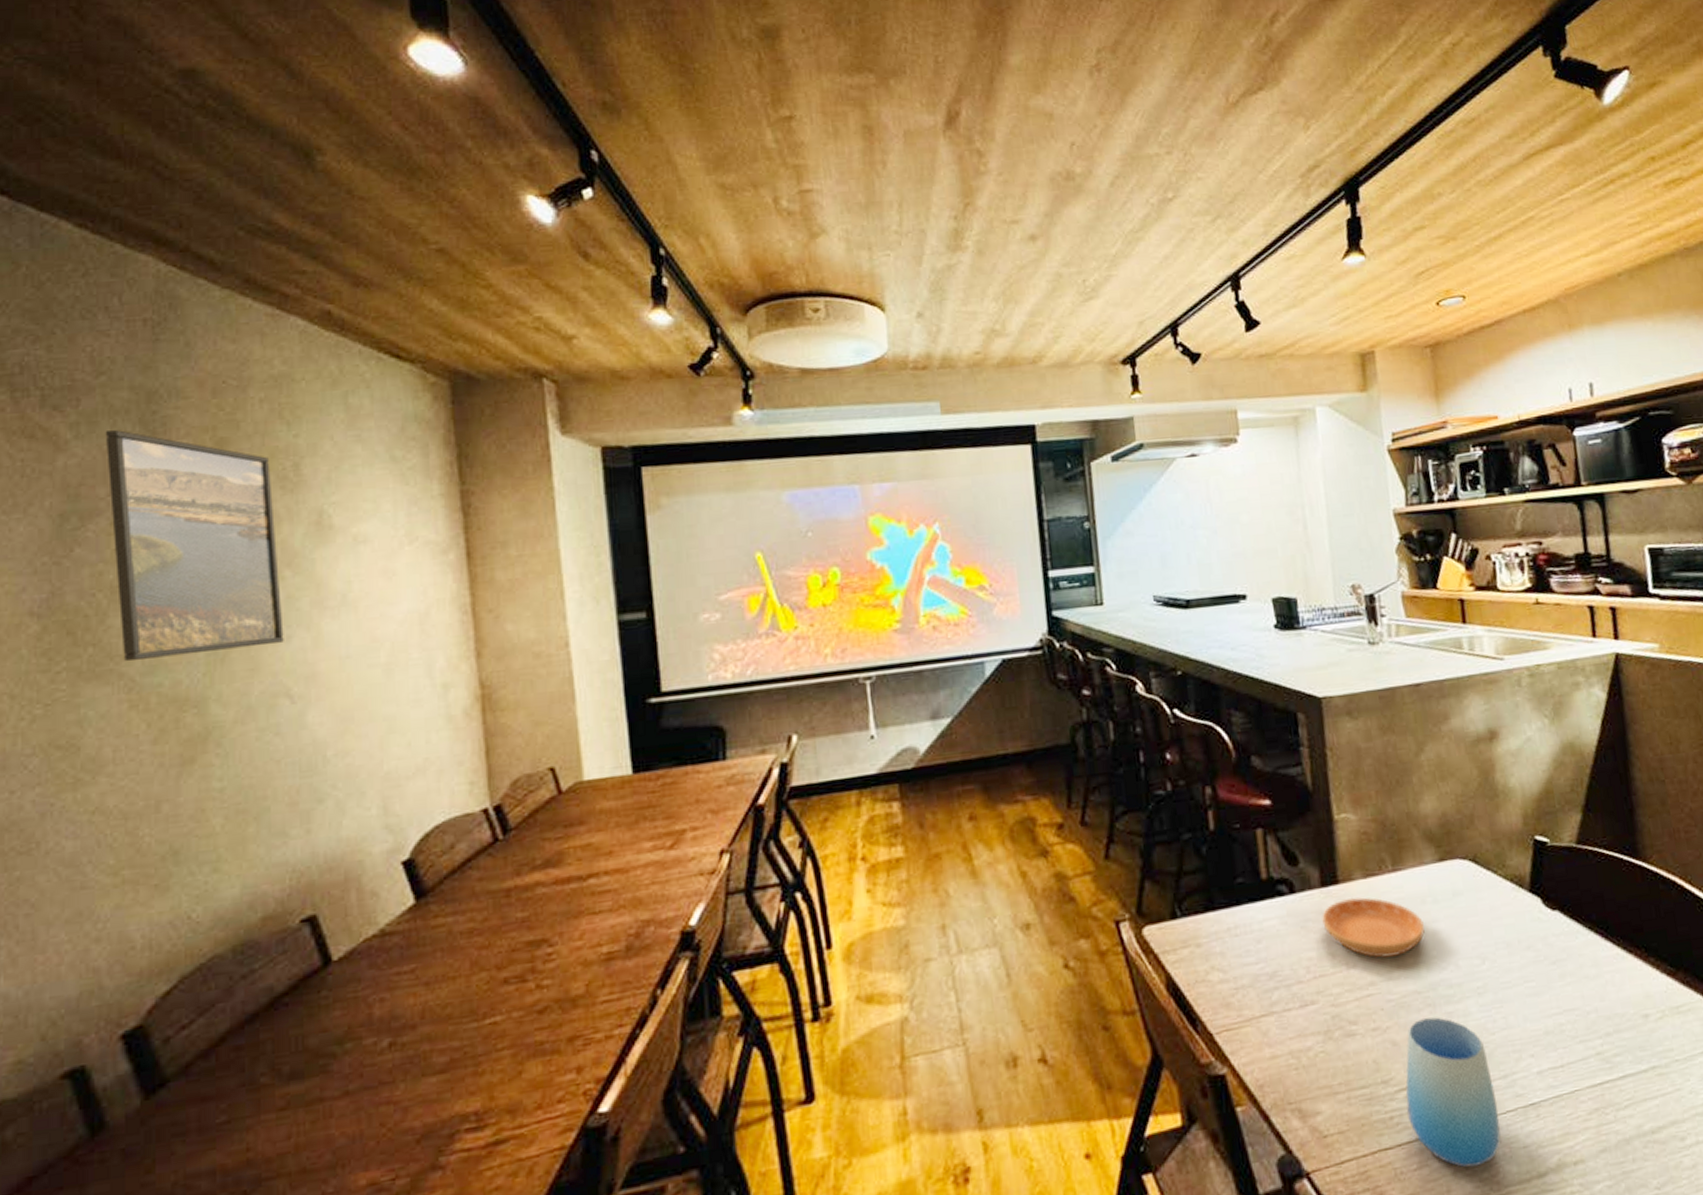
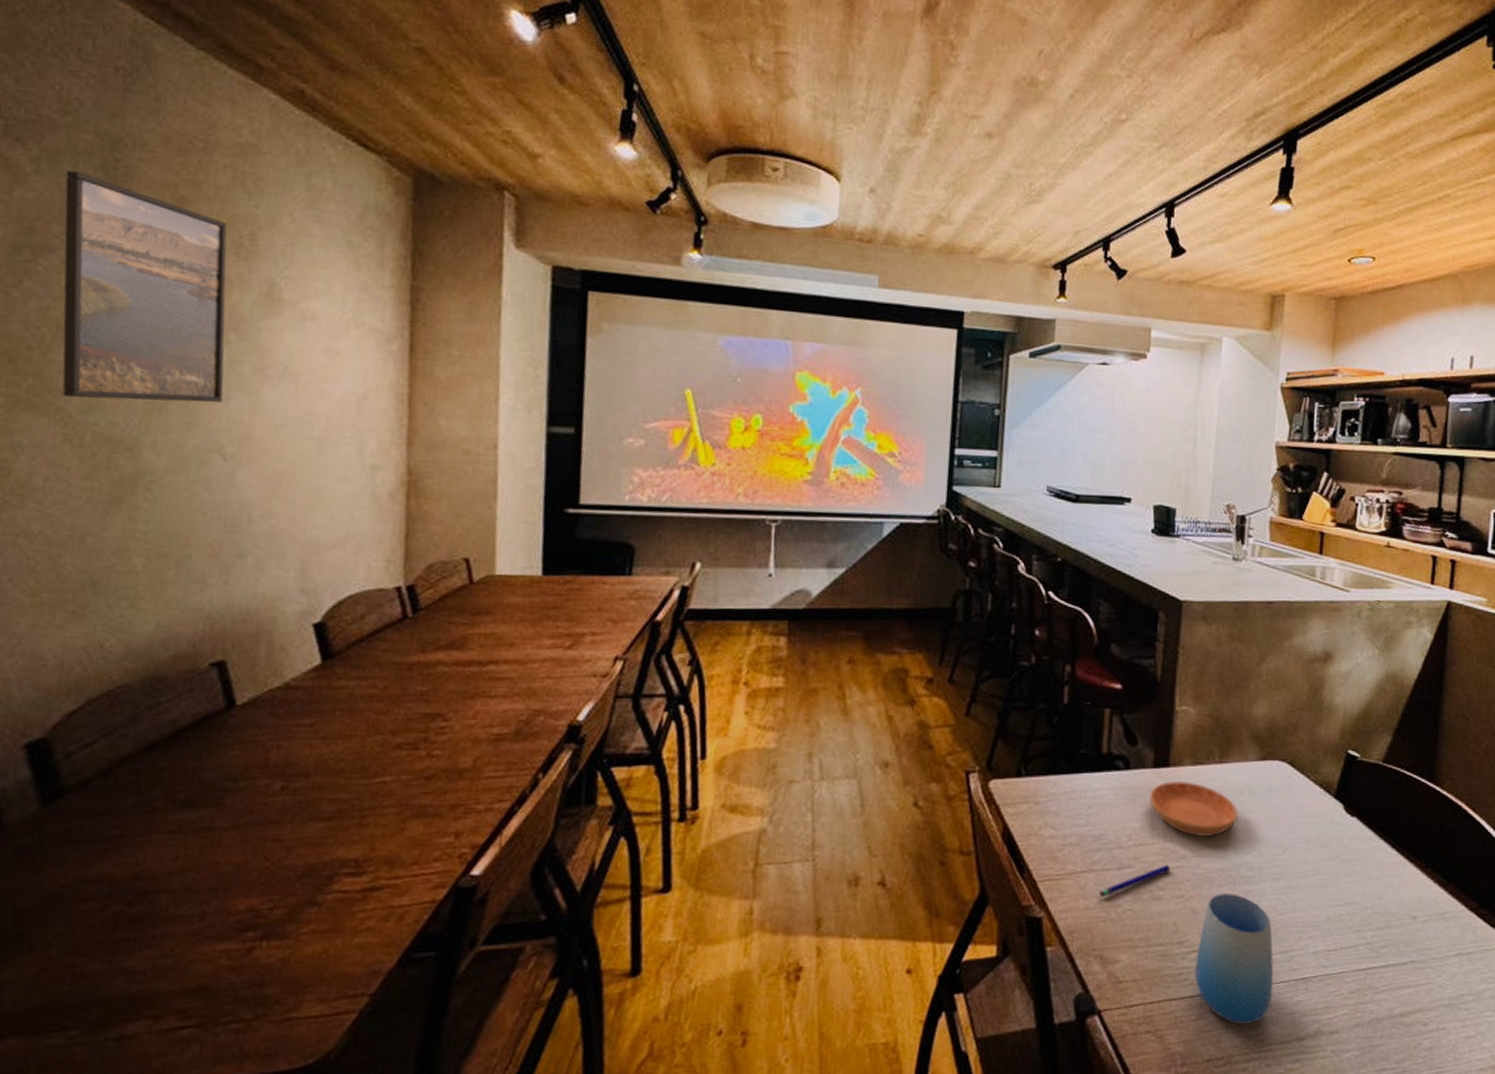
pen: none [1284,994,1360,1043] -> present [1099,864,1171,898]

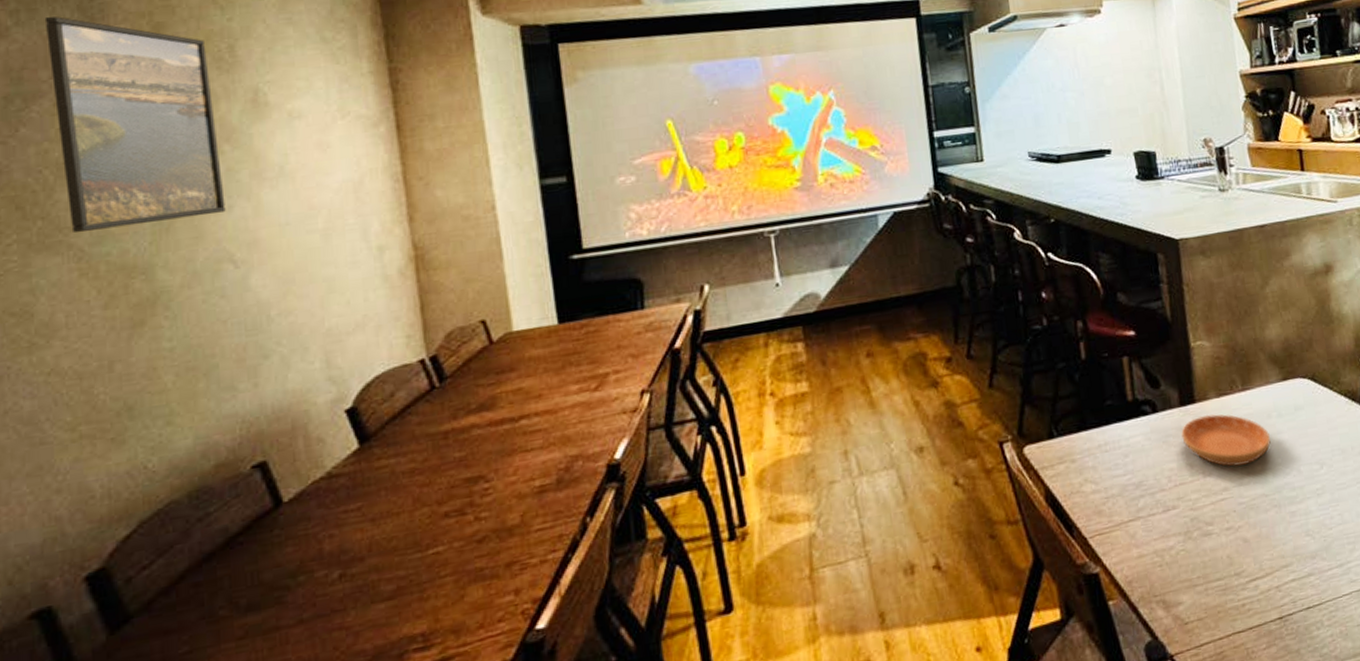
pen: present [1099,864,1171,898] -> none [1149,499,1215,543]
cup: present [1195,894,1274,1025] -> none [1255,516,1338,646]

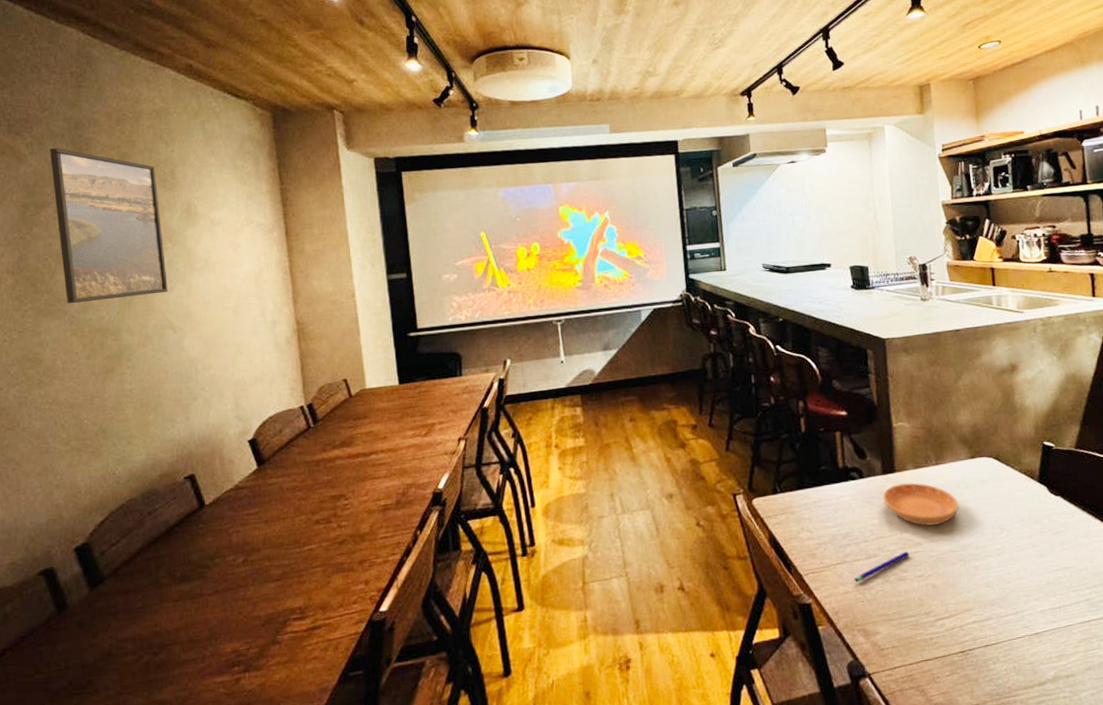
pen: none [1149,499,1215,543] -> present [854,551,910,583]

